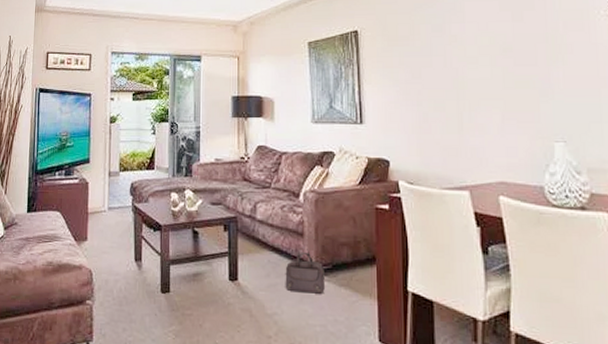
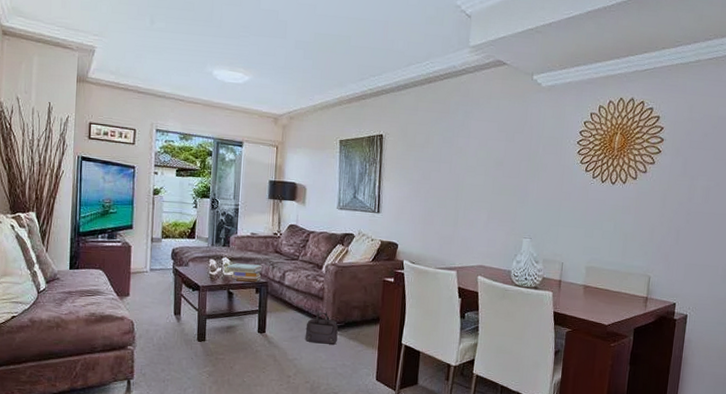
books: none [190,196,230,218] -> present [227,263,262,283]

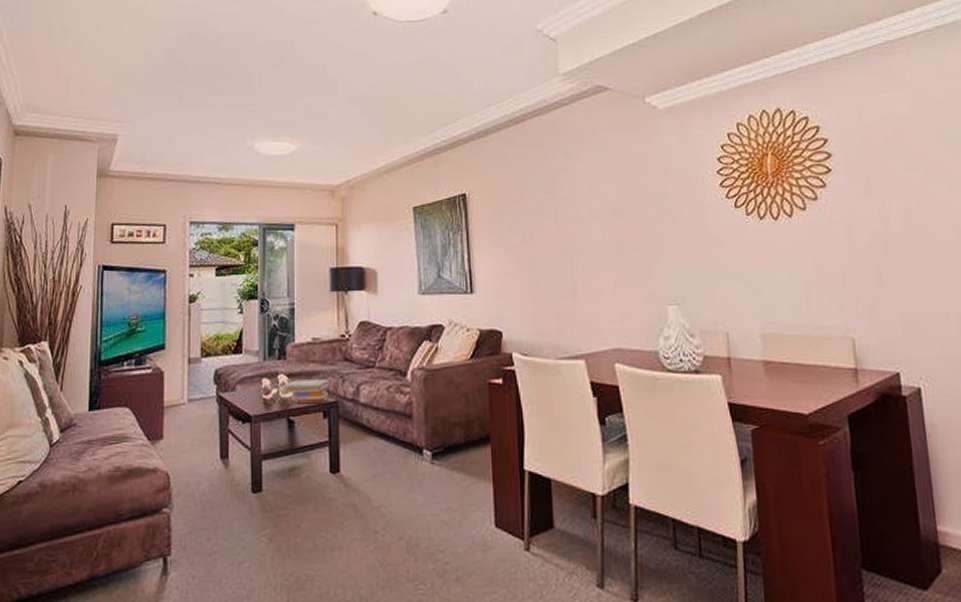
handbag: present [305,308,338,345] -> none [392,430,436,481]

